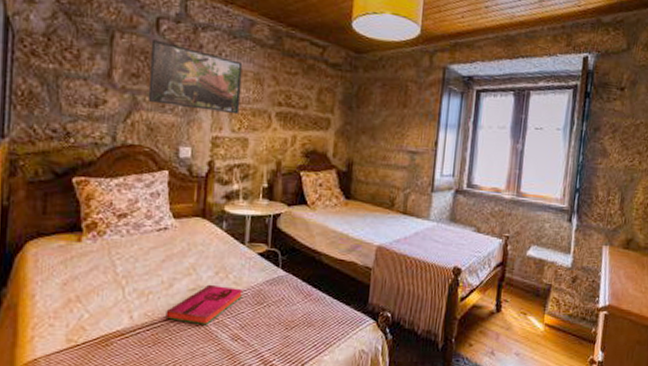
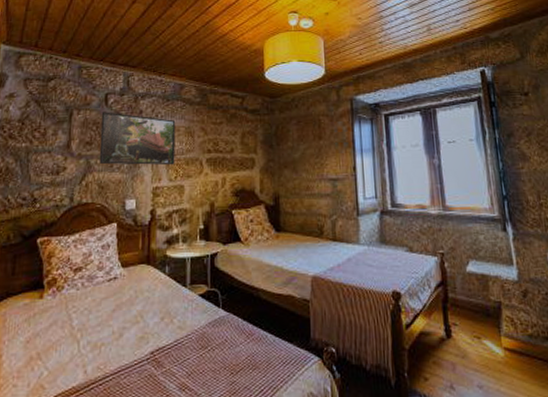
hardback book: present [165,284,242,325] -> none [116,331,187,376]

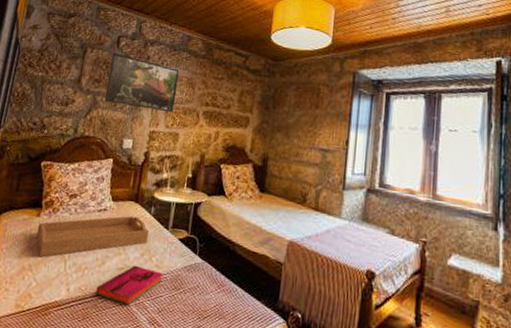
serving tray: none [41,279,166,343] -> present [36,215,149,258]
hardback book: none [116,331,187,376] -> present [95,265,163,306]

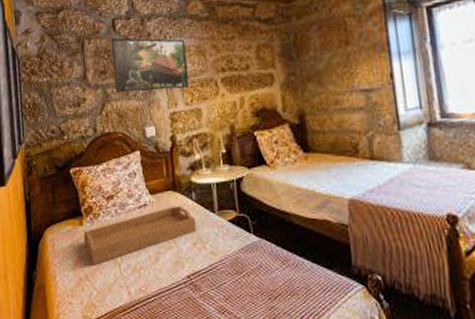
hardback book: present [95,265,163,306] -> none [156,256,221,298]

